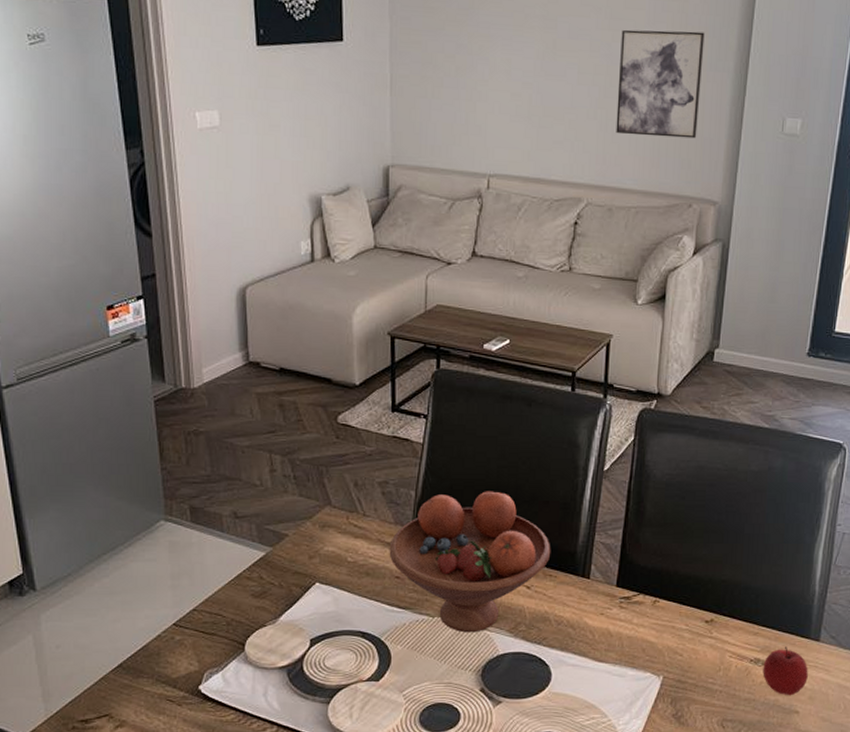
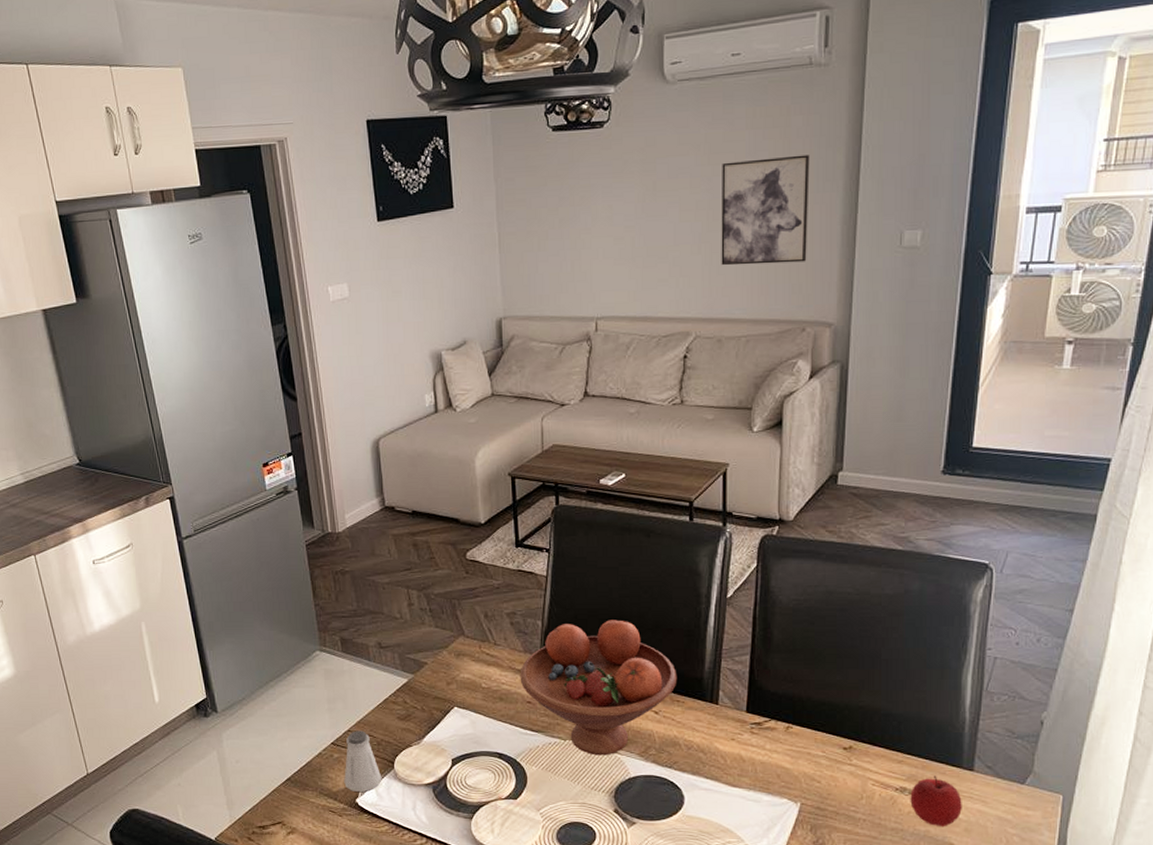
saltshaker: none [186,609,231,677] -> present [344,730,382,792]

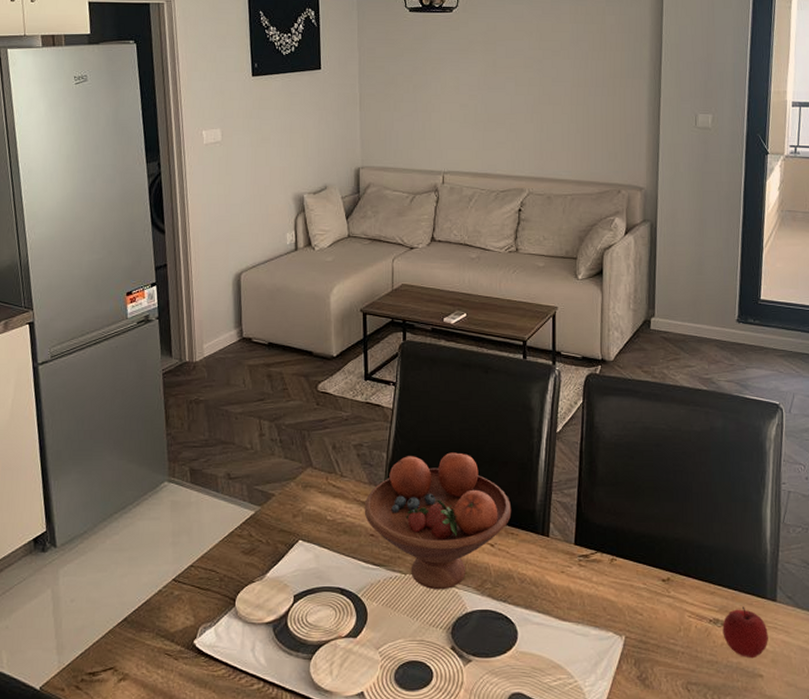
saltshaker: present [344,730,382,792] -> none [183,566,222,632]
wall art: present [721,154,810,266] -> none [550,47,622,135]

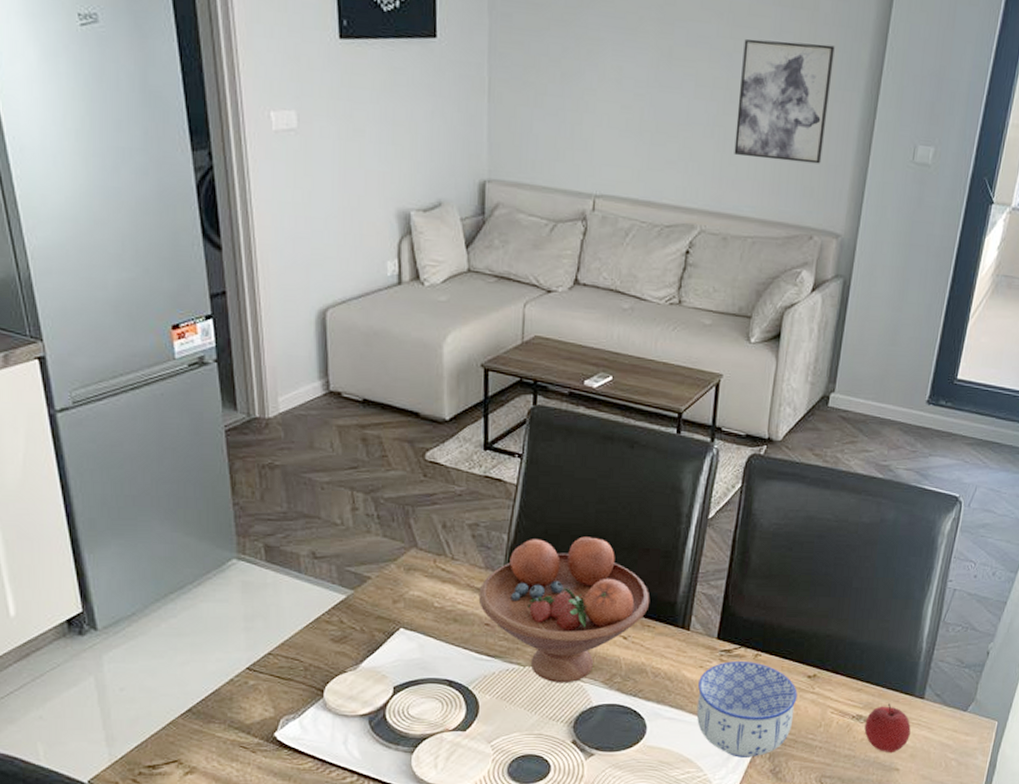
wall art: none [550,47,622,135] -> present [734,38,835,164]
bowl: none [562,566,654,663] -> present [696,661,798,758]

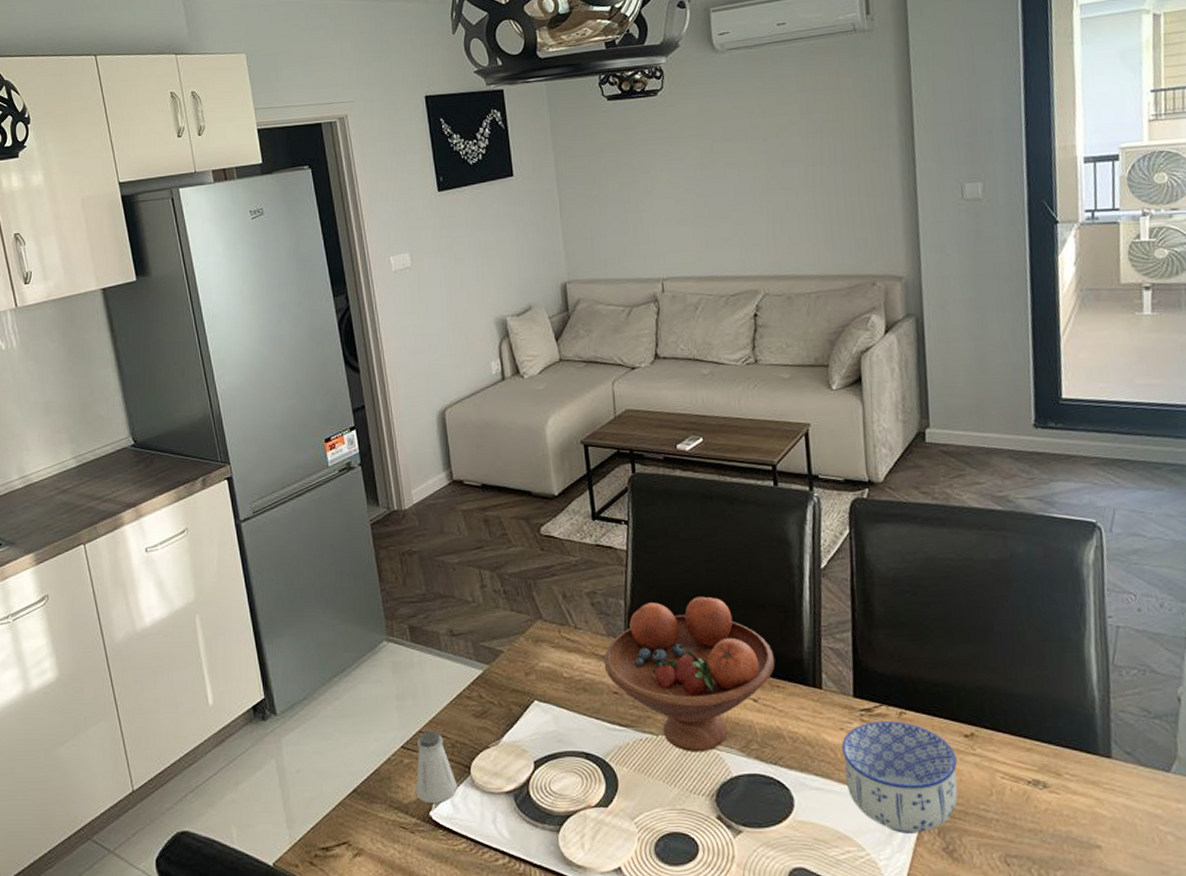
saltshaker: none [260,653,308,724] -> present [416,731,458,803]
wall art: present [734,38,835,164] -> none [776,114,870,224]
apple: present [864,703,911,753] -> none [1044,765,1105,827]

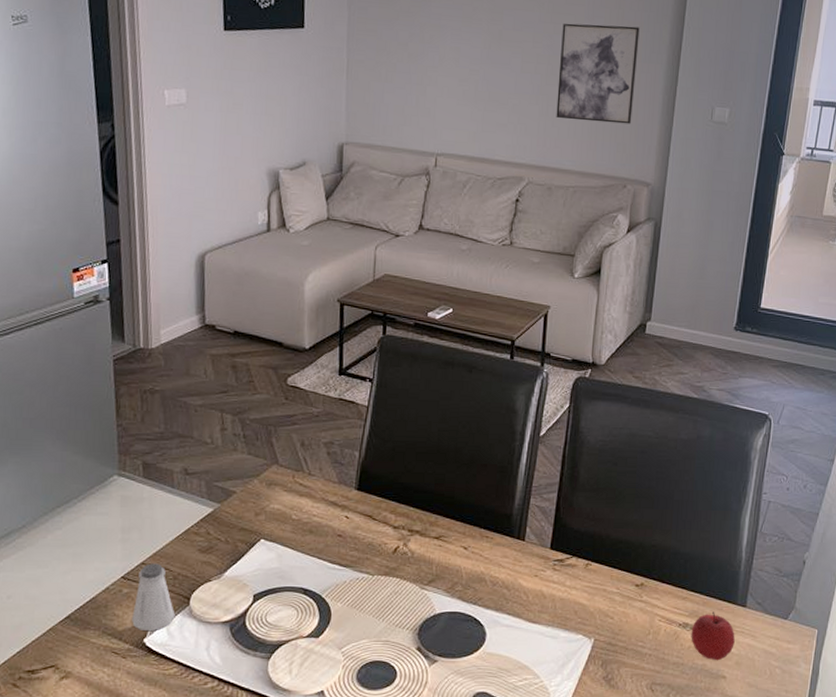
fruit bowl: present [604,596,775,753] -> none [332,453,488,592]
wall art: none [776,114,870,224] -> present [556,23,640,124]
bowl: present [842,721,958,833] -> none [532,571,626,665]
apple: none [1044,765,1105,827] -> present [691,611,735,661]

